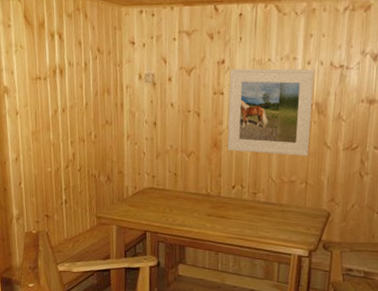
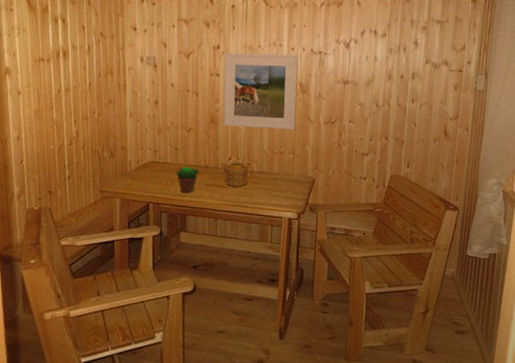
succulent plant: none [173,193,200,222] -> present [175,166,199,193]
teapot: none [222,190,260,218] -> present [219,162,253,187]

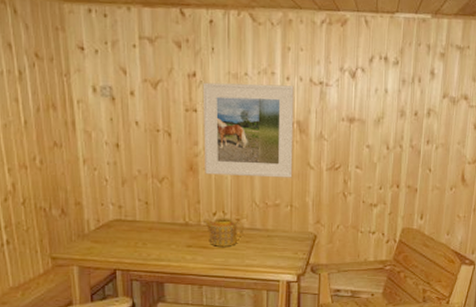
succulent plant: present [175,166,199,193] -> none [146,223,177,256]

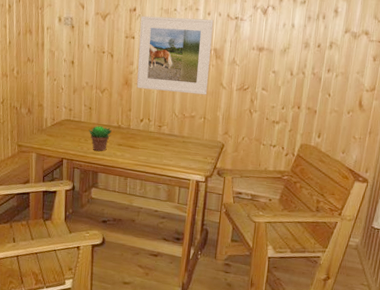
succulent plant: none [146,223,177,256] -> present [88,125,112,151]
teapot: present [202,217,244,247] -> none [131,123,164,148]

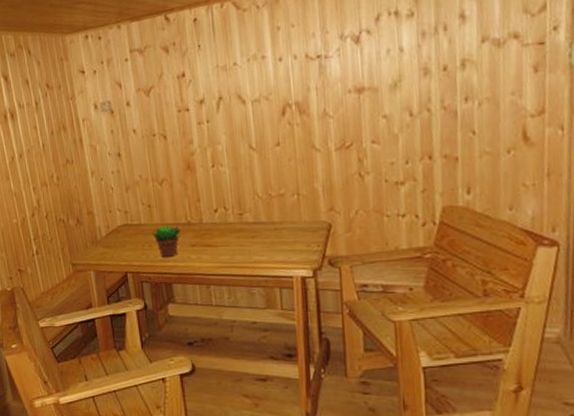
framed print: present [137,15,214,95] -> none [192,66,296,172]

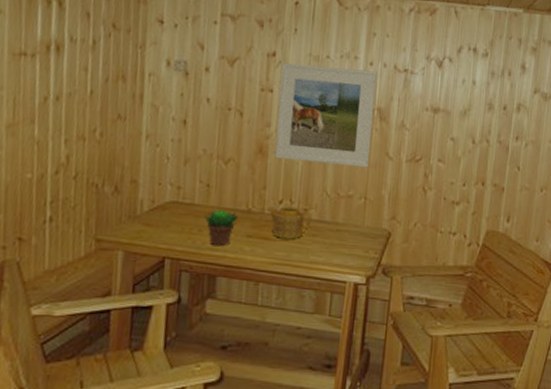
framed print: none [192,66,296,172] -> present [274,62,377,168]
teapot: none [204,213,248,244] -> present [266,206,312,239]

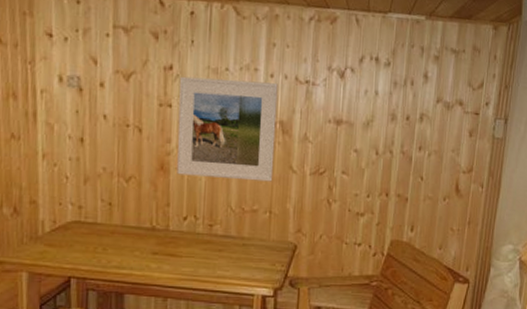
succulent plant: present [204,209,238,246] -> none [108,227,143,263]
teapot: present [266,206,312,239] -> none [171,222,217,255]

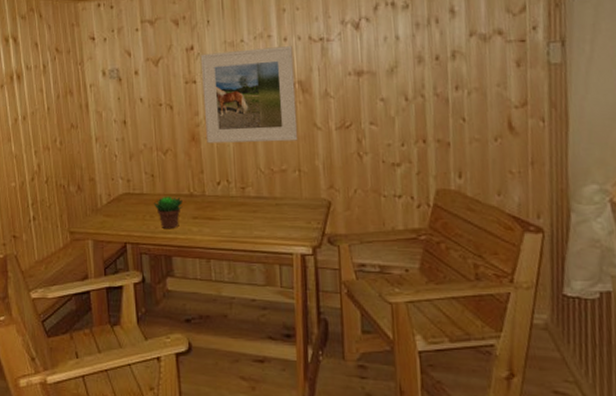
succulent plant: none [108,227,143,263] -> present [153,195,183,228]

